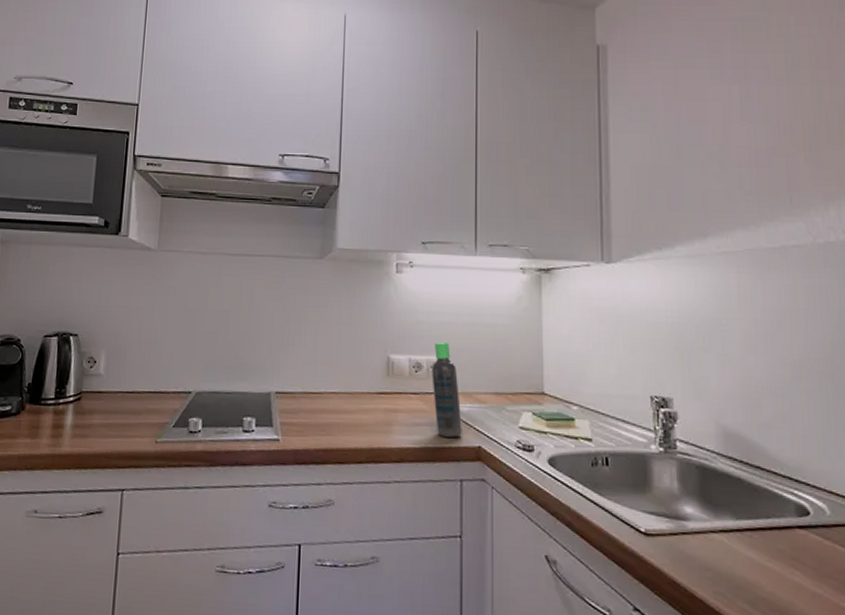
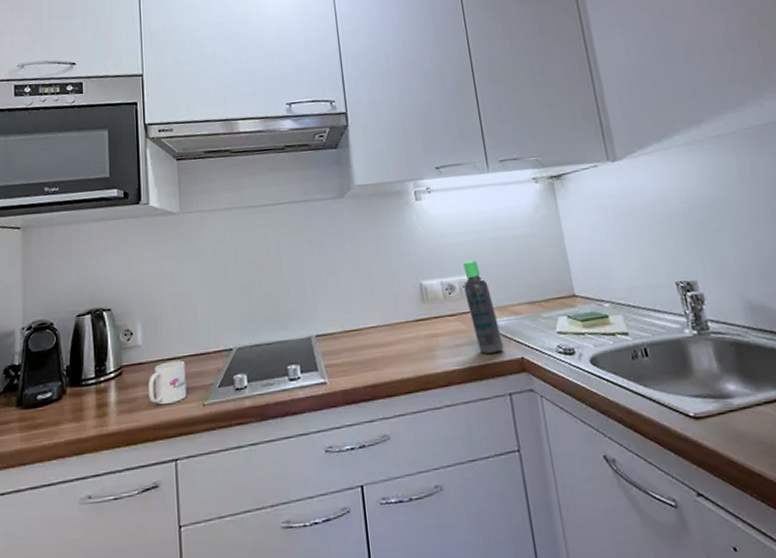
mug: none [103,394,143,436] -> present [148,360,187,405]

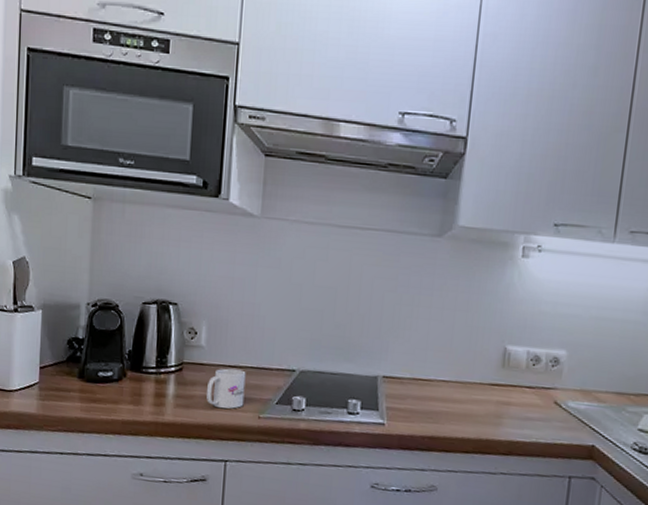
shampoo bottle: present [463,260,504,354] -> none [549,335,579,435]

